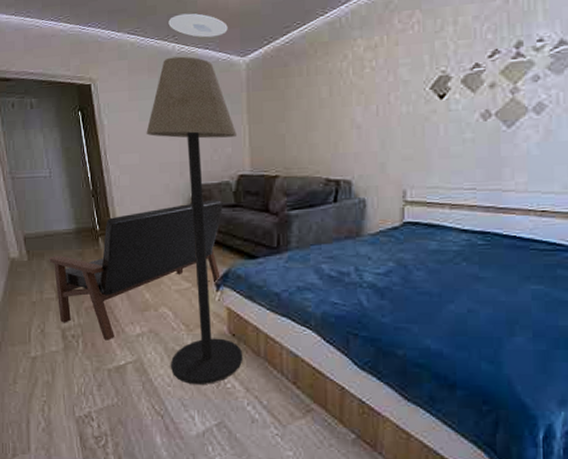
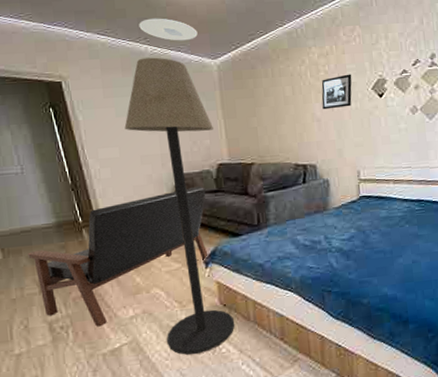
picture frame: none [364,70,405,114] -> present [321,74,352,110]

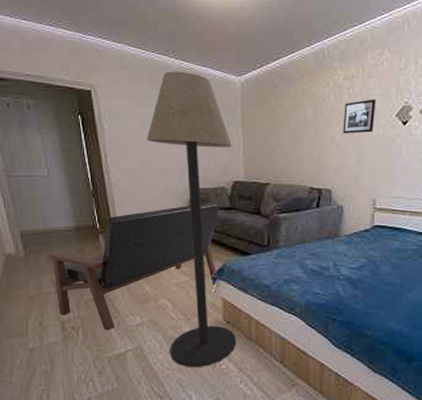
ceiling light: present [139,18,198,41] -> none [168,32,225,56]

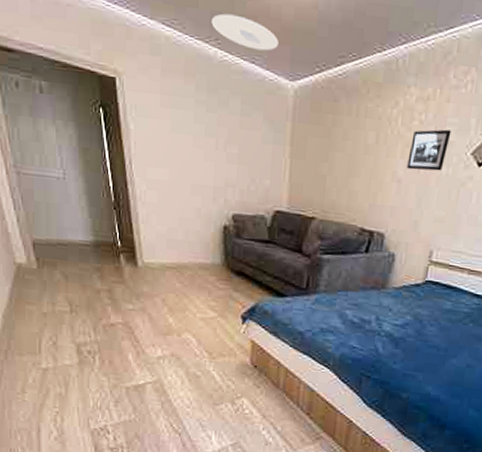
bench: present [47,202,219,331] -> none [62,231,256,360]
floor lamp: present [146,71,237,368] -> none [178,64,277,409]
ceiling light: none [168,32,225,56] -> present [211,13,279,51]

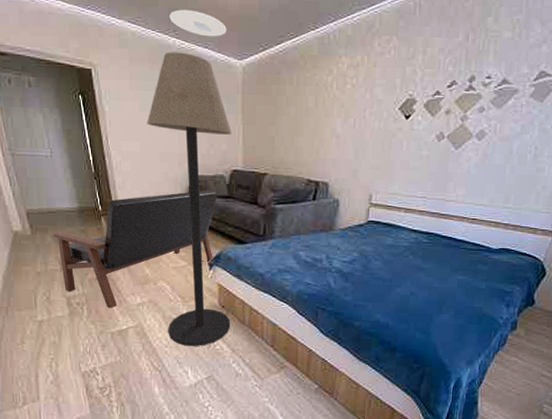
bench: none [62,231,256,360] -> present [53,189,217,308]
floor lamp: none [178,64,277,409] -> present [147,52,231,347]
picture frame: present [407,129,452,171] -> none [344,90,380,126]

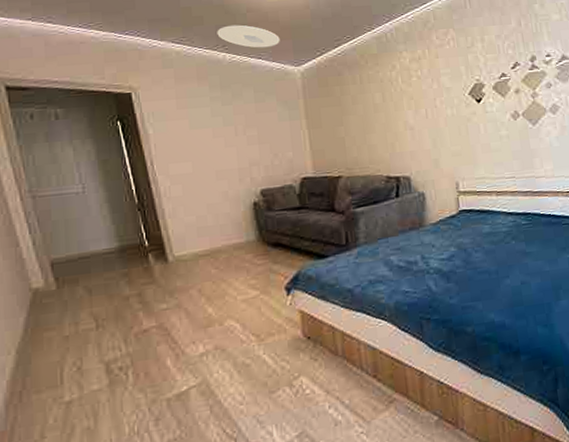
bench: present [53,189,217,308] -> none [85,202,292,367]
floor lamp: present [147,52,231,347] -> none [199,65,321,398]

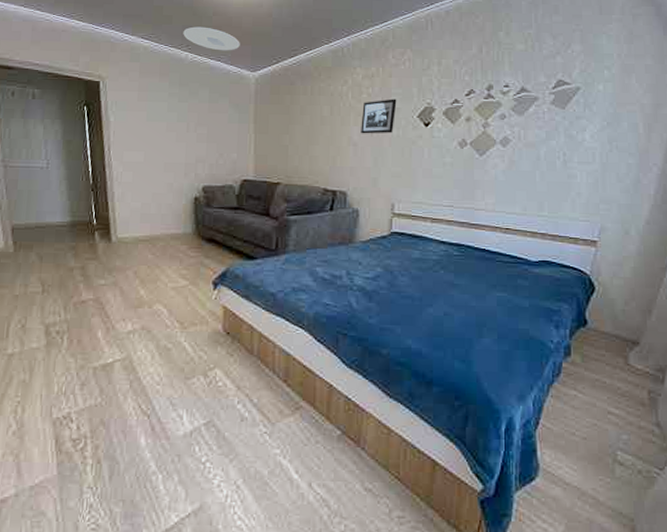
picture frame: none [414,79,448,117] -> present [361,99,397,134]

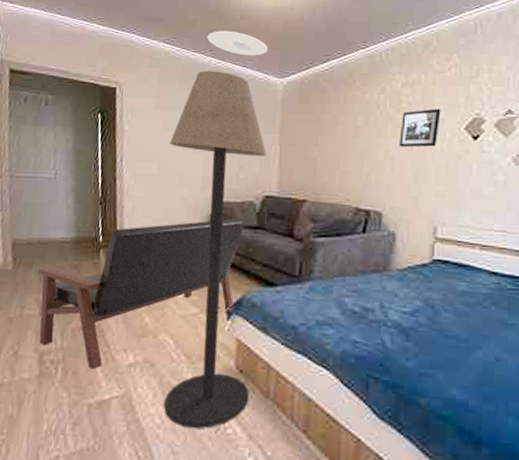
bench: none [38,200,226,337] -> present [37,218,245,369]
floor lamp: none [153,65,243,384] -> present [164,70,266,429]

